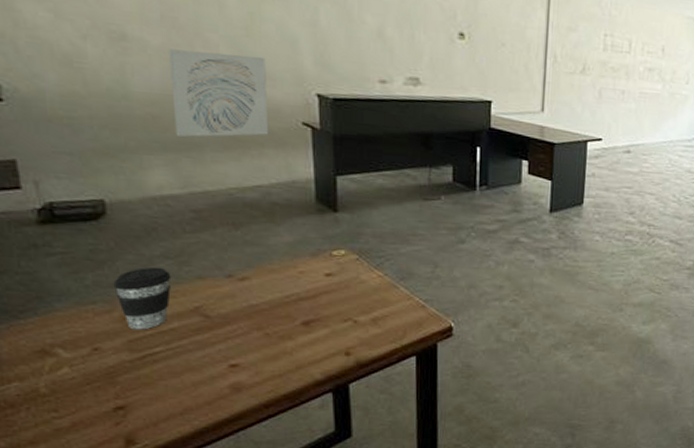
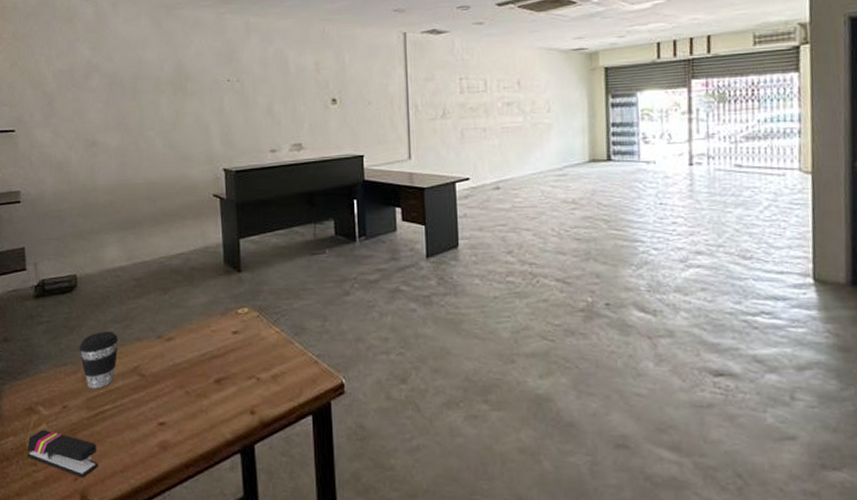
stapler: none [42,373,148,422] -> present [27,429,98,478]
wall art: present [169,49,269,137] -> none [123,144,189,217]

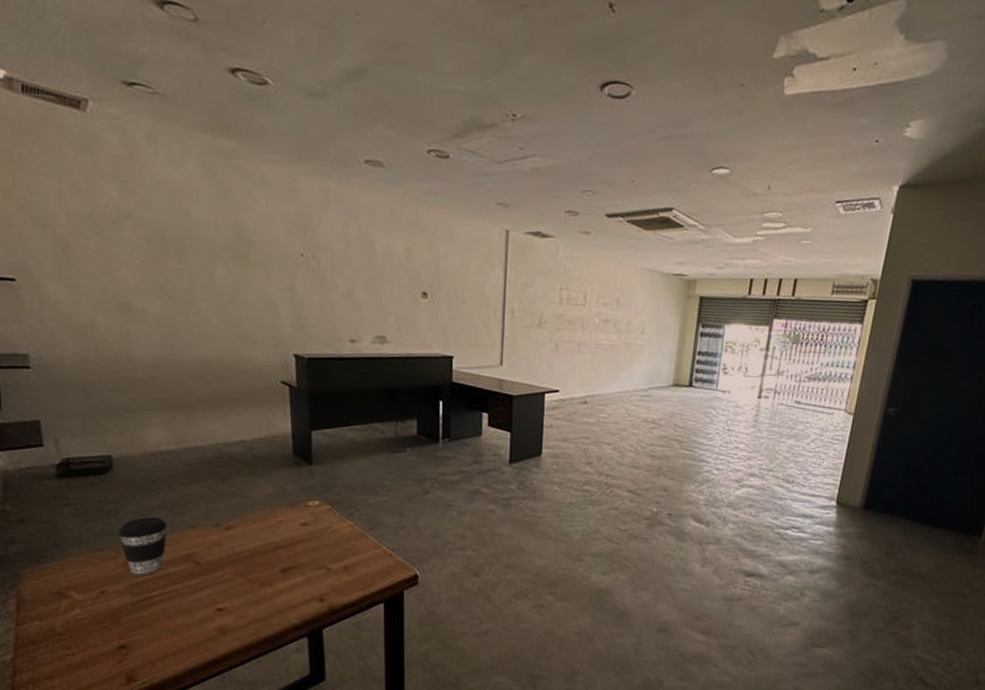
stapler: present [27,429,98,478] -> none [58,614,146,661]

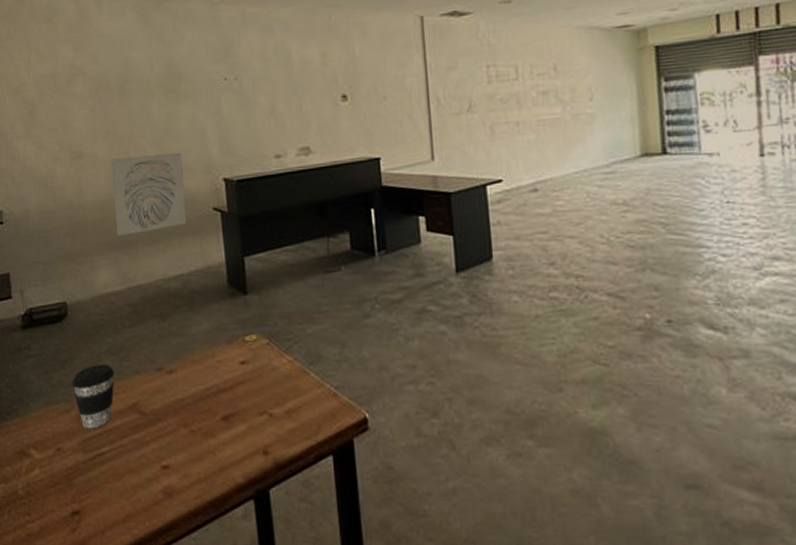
wall art: none [167,317,252,397] -> present [112,152,187,236]

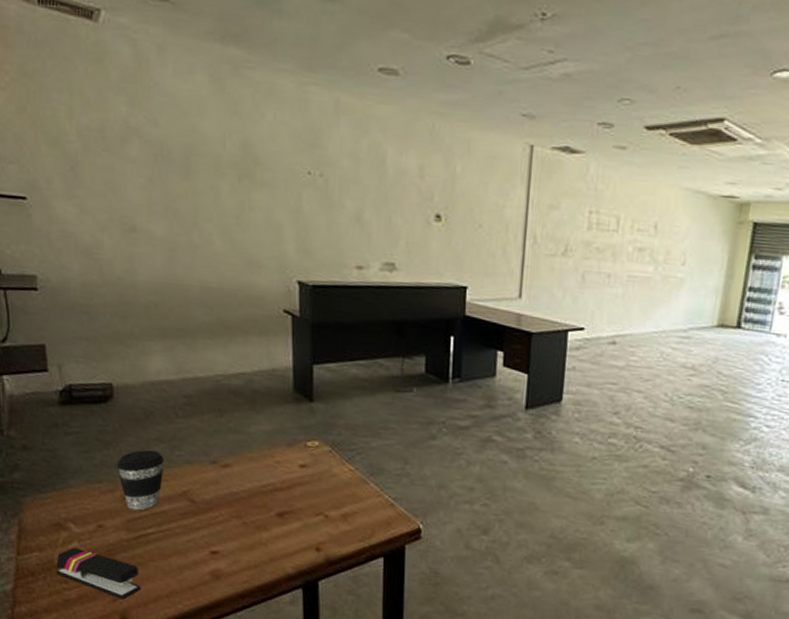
stapler: none [20,475,97,529] -> present [56,547,140,600]
wall art: present [112,152,187,236] -> none [171,239,254,324]

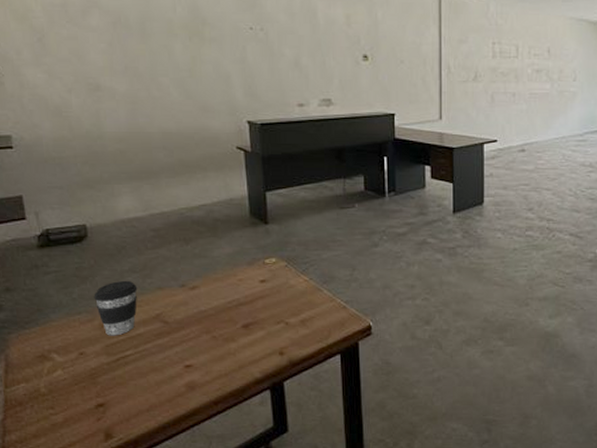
stapler: present [56,547,140,600] -> none [42,375,122,418]

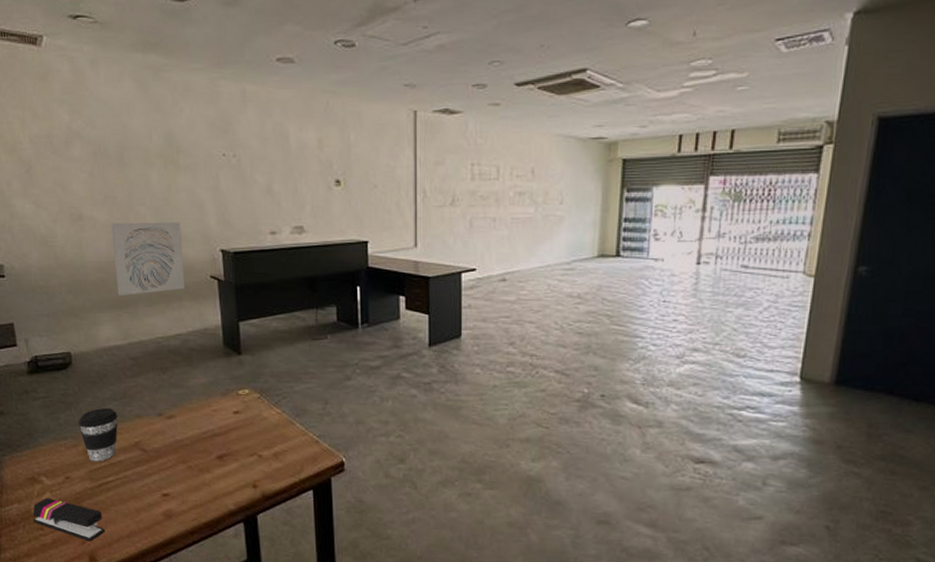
stapler: none [42,375,122,418] -> present [33,497,104,542]
wall art: none [132,93,211,167] -> present [112,222,186,295]

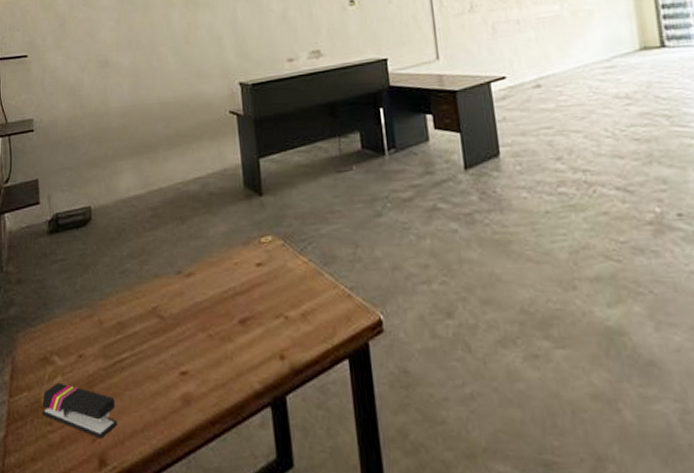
coffee cup: present [78,407,118,462] -> none [94,267,135,335]
wall art: present [112,222,186,295] -> none [135,58,205,140]

